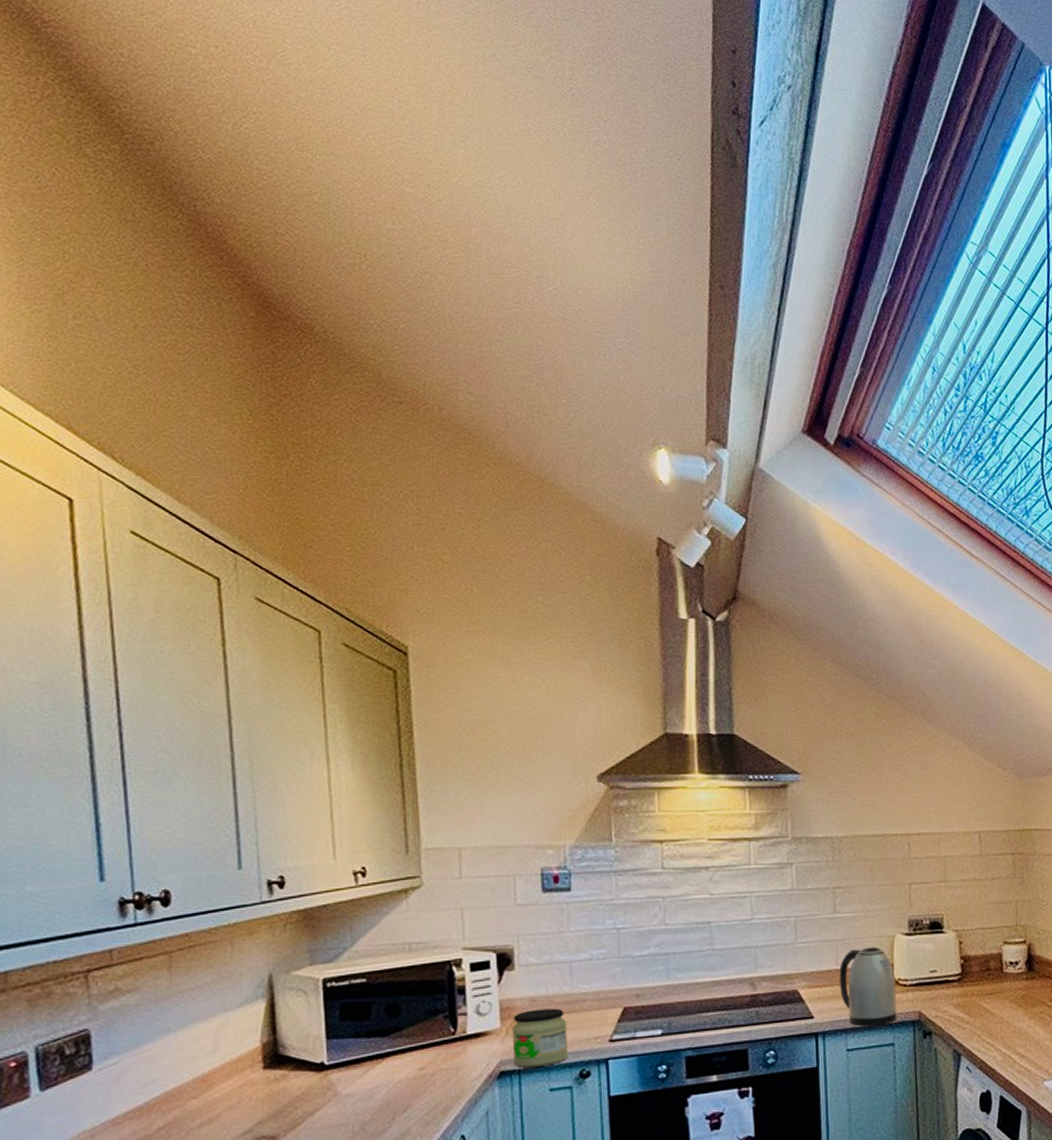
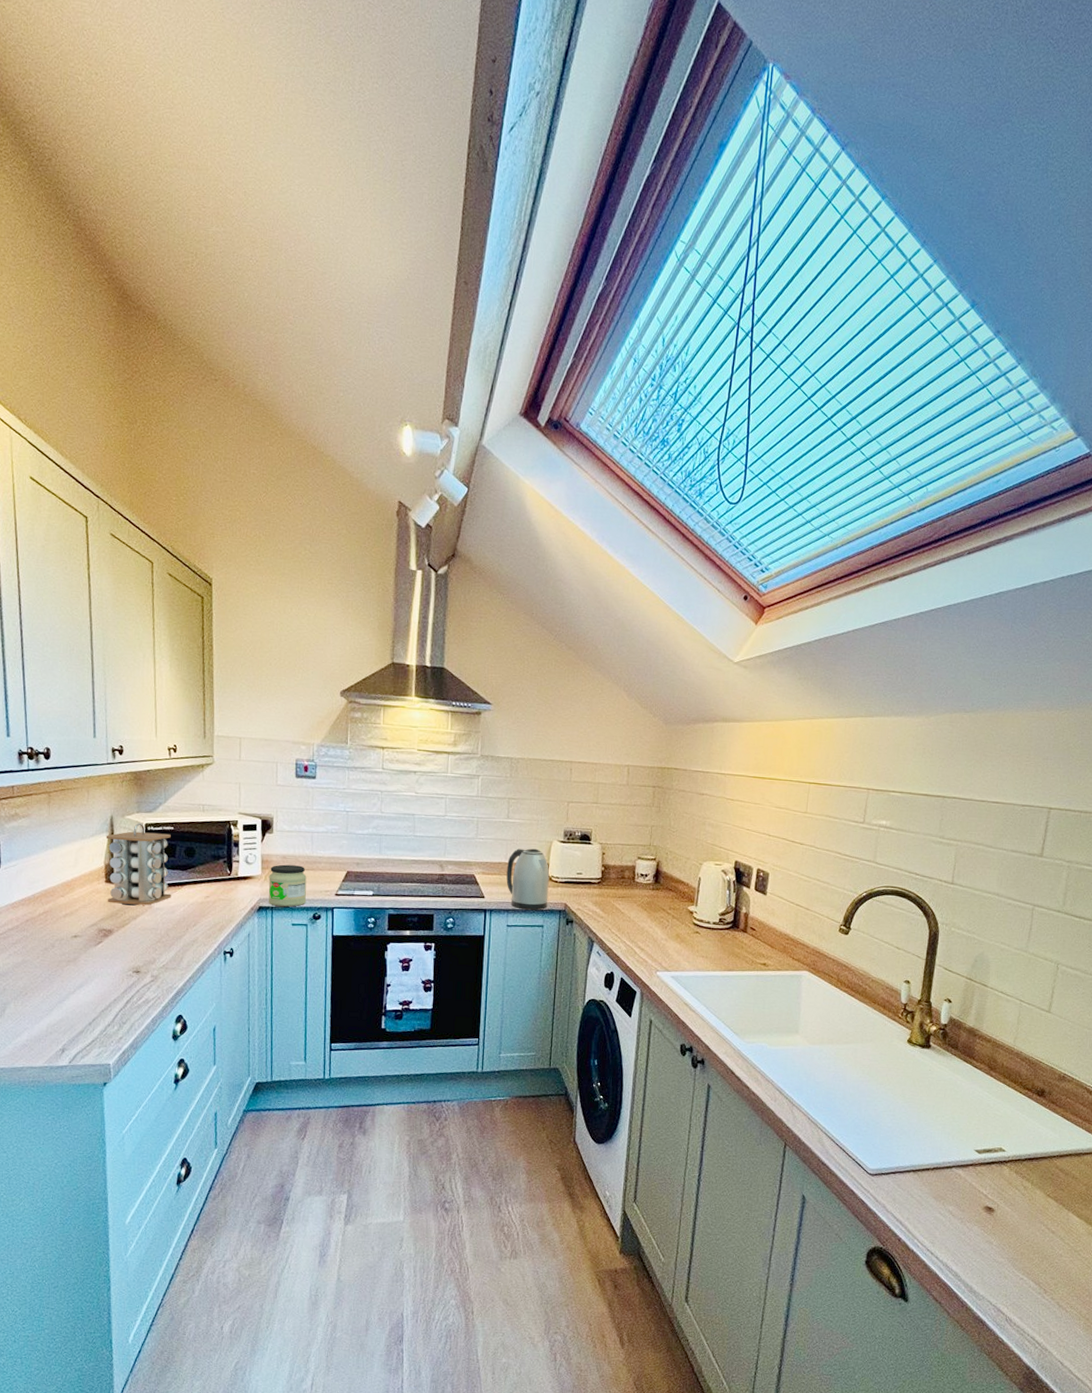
spice rack: none [262,979,368,1098] -> present [105,823,172,906]

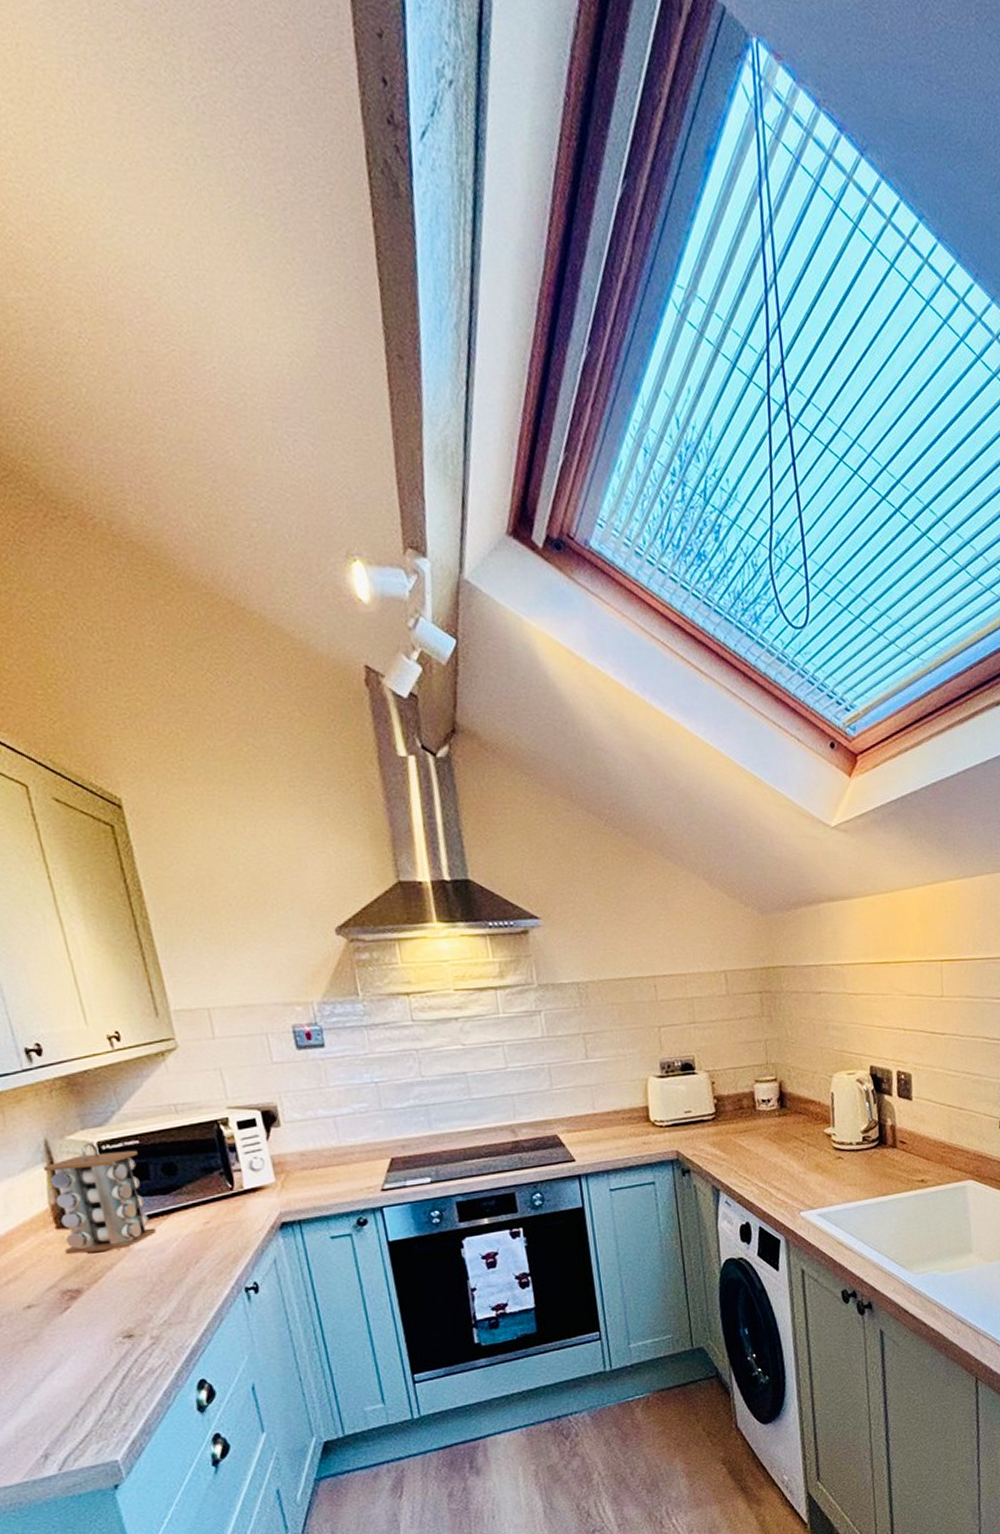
jar: present [268,864,307,907] -> none [286,1161,345,1219]
kettle: present [506,848,550,910] -> none [596,1090,656,1167]

